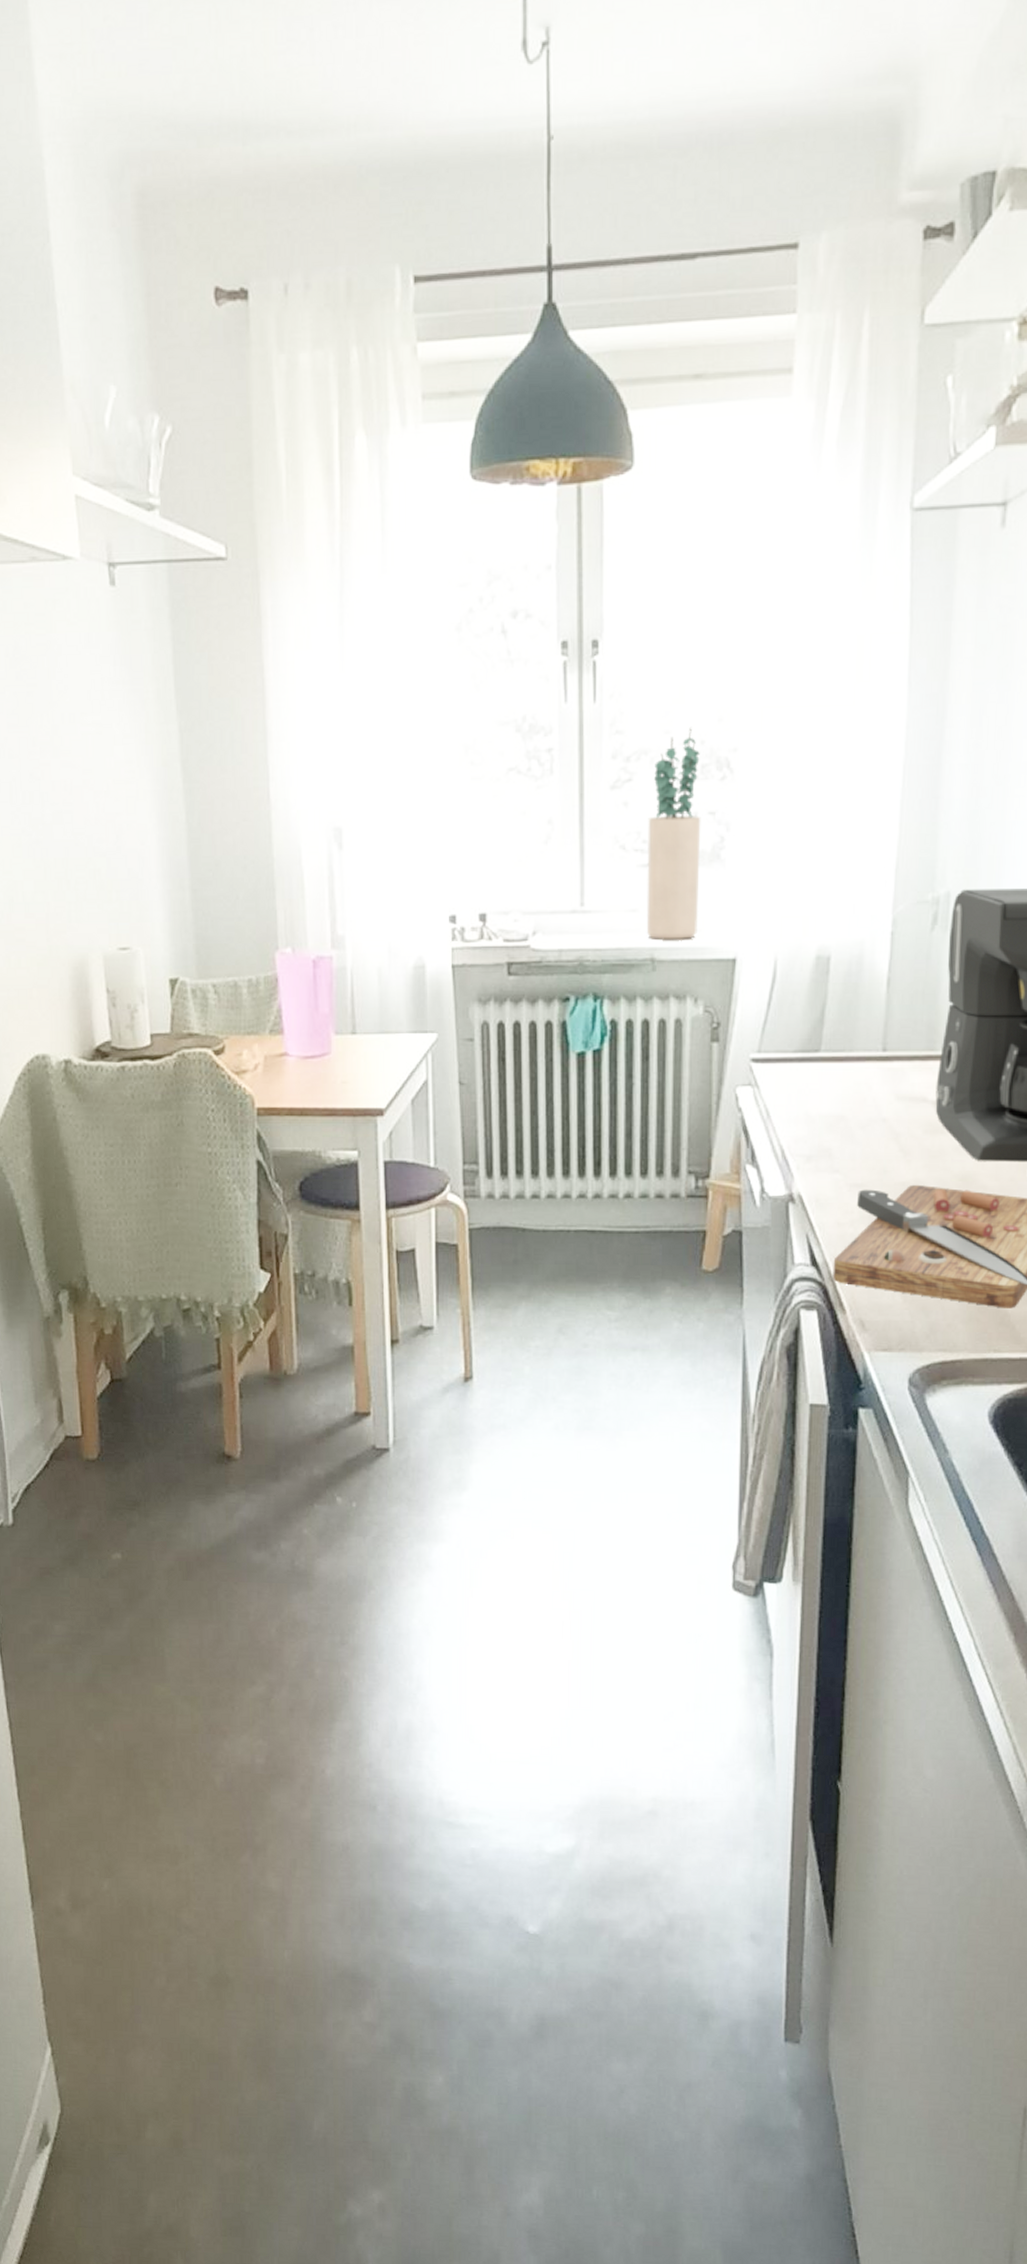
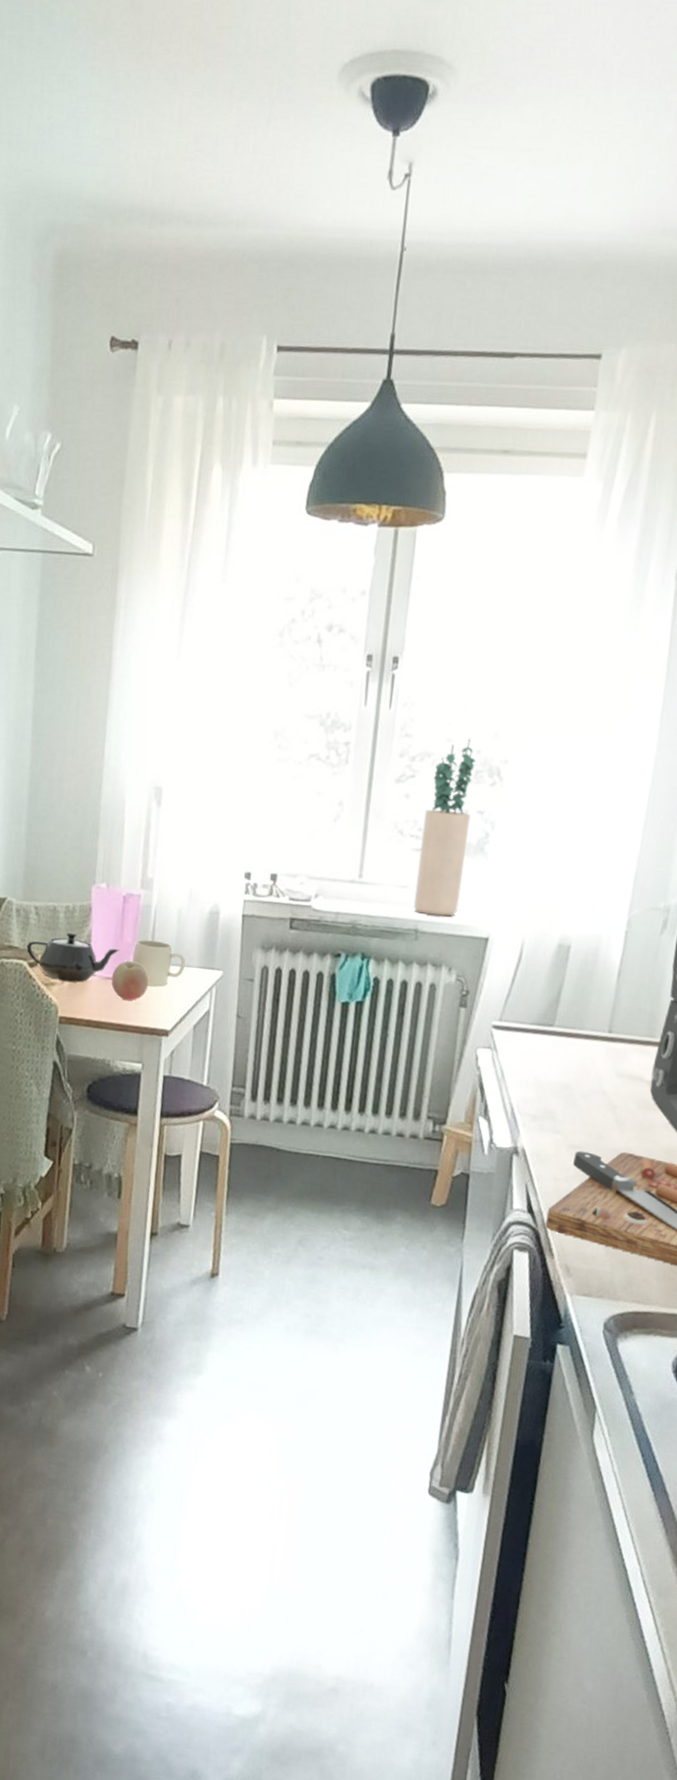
teapot: none [209,1010,317,1066] -> present [26,932,120,983]
fruit: none [311,1034,354,1079] -> present [111,960,149,1001]
mug: none [331,1008,393,1061] -> present [132,939,185,987]

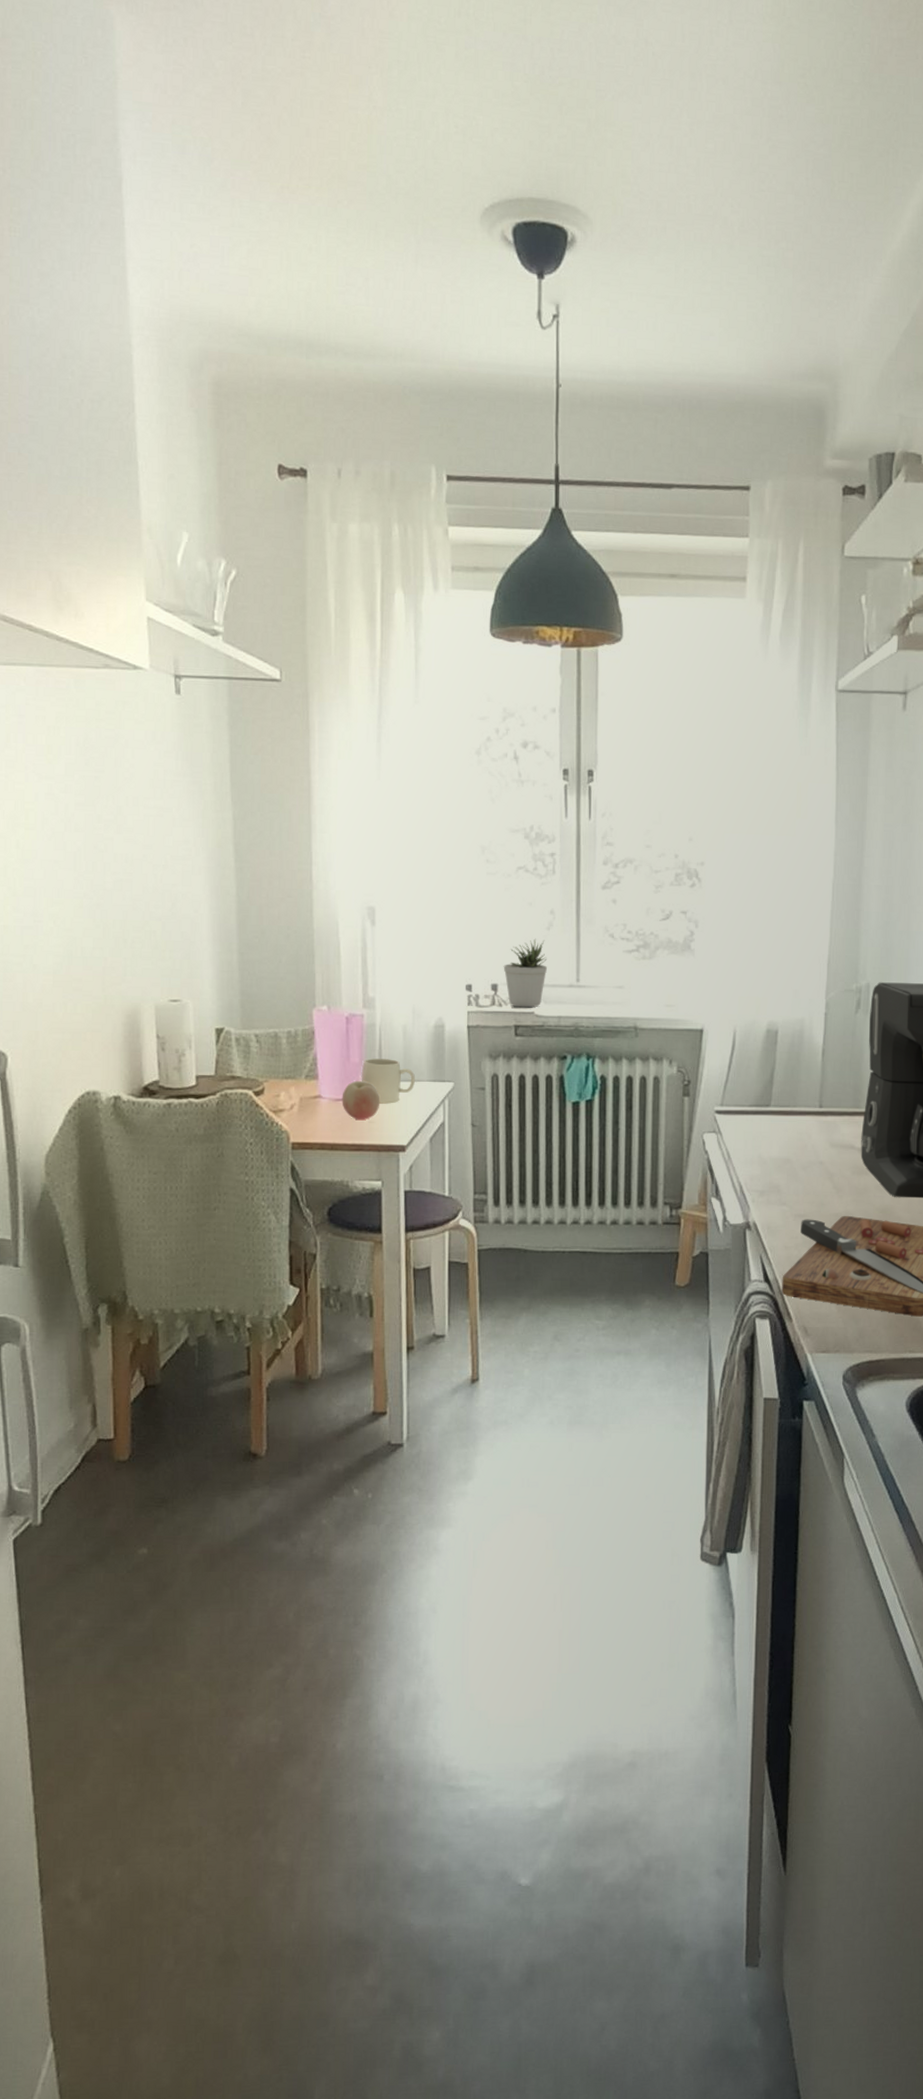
teapot: present [26,932,120,983] -> none [250,1058,348,1107]
potted plant: none [284,829,331,901] -> present [503,938,547,1008]
vase: present [413,738,476,917] -> none [630,843,675,1013]

